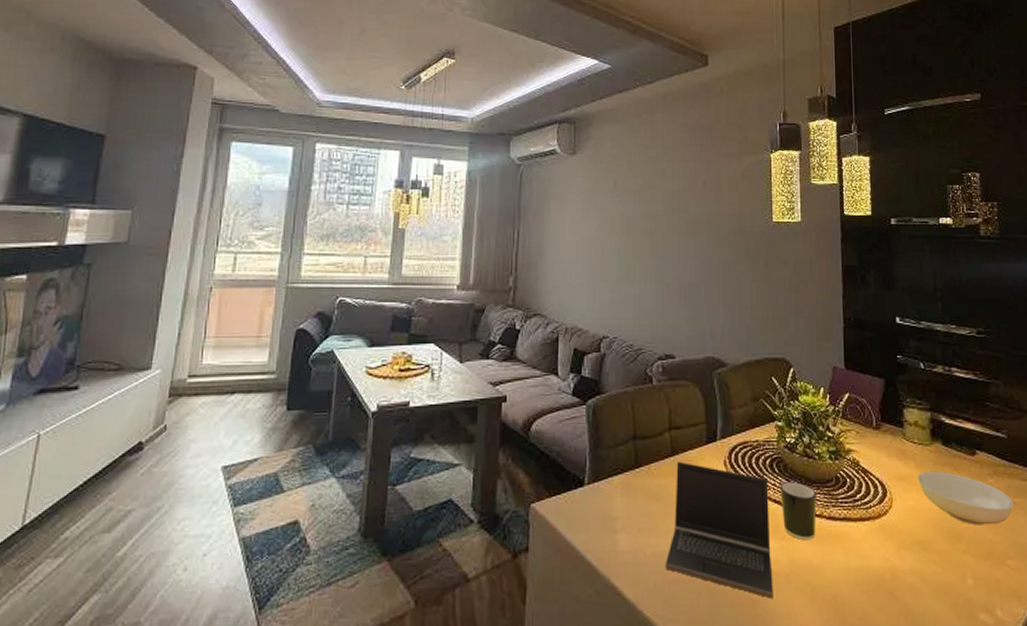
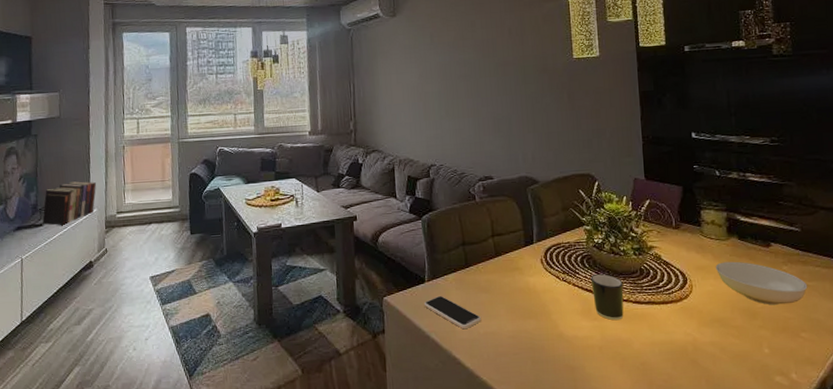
books: none [79,330,166,390] -> present [42,181,97,226]
smartphone: none [580,504,650,549] -> present [424,296,482,330]
laptop computer: present [665,461,773,598] -> none [495,261,589,366]

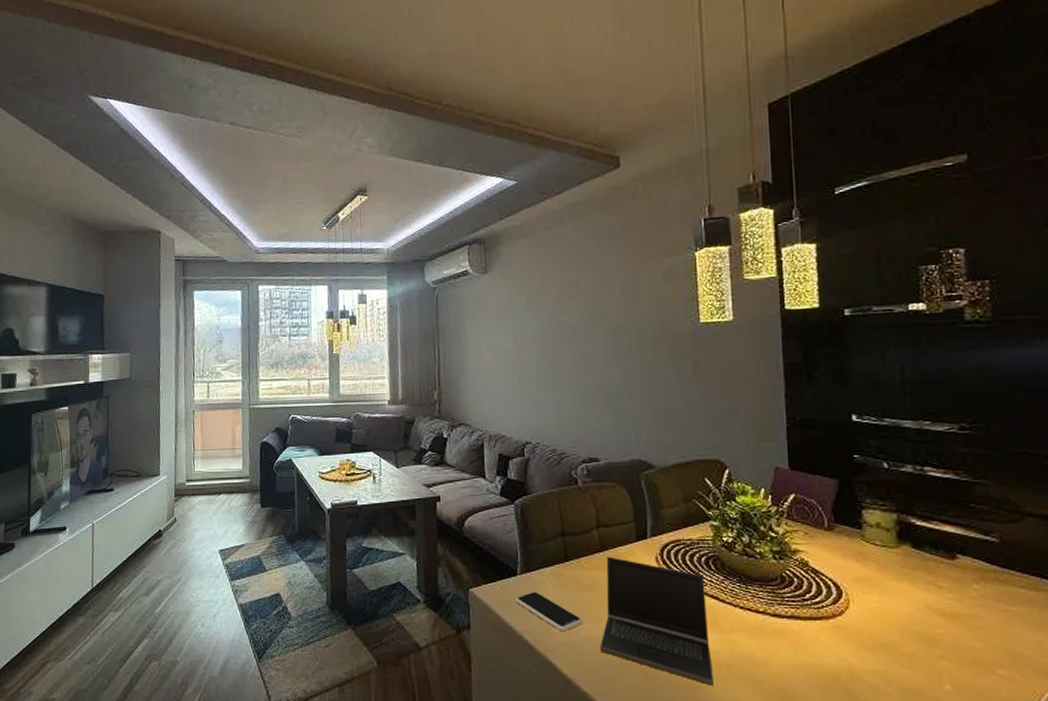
books: present [42,181,97,226] -> none [113,446,167,491]
laptop computer: none [495,261,589,366] -> present [599,556,714,686]
mug: present [590,274,624,321] -> none [717,579,760,635]
bowl: present [715,261,808,305] -> none [880,574,1008,632]

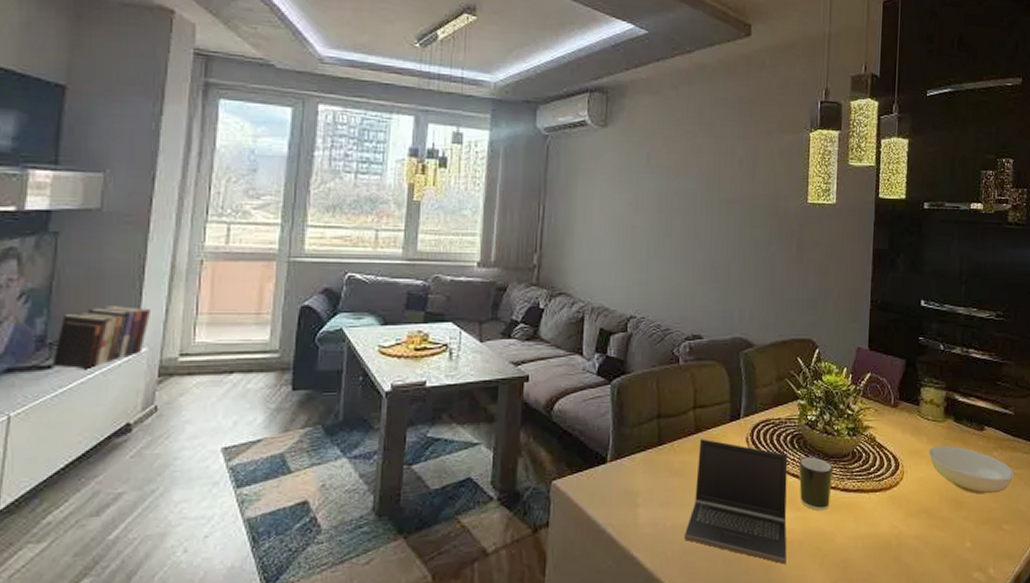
books: none [113,446,167,491] -> present [52,306,152,369]
smartphone: present [515,592,583,632] -> none [602,480,670,522]
mug: none [717,579,760,635] -> present [798,457,833,511]
bowl: none [880,574,1008,632] -> present [928,445,1014,495]

